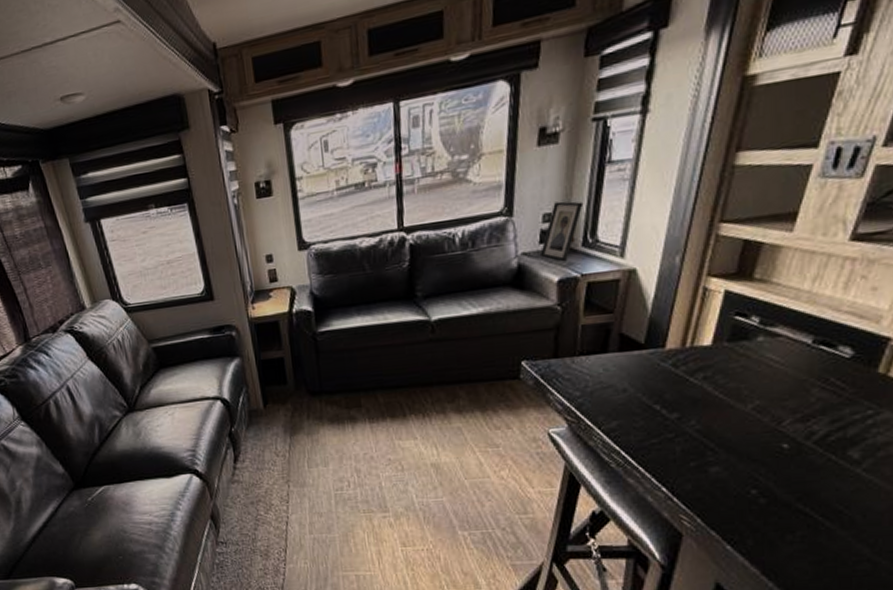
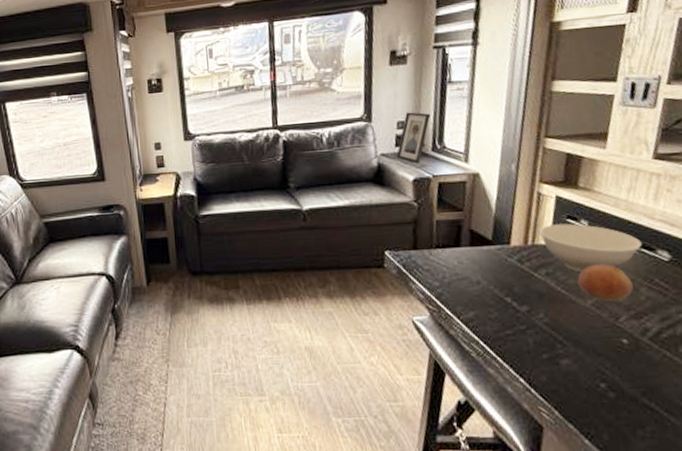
bowl: none [700,321,821,375] -> present [539,223,642,273]
fruit: none [739,364,803,405] -> present [577,264,633,301]

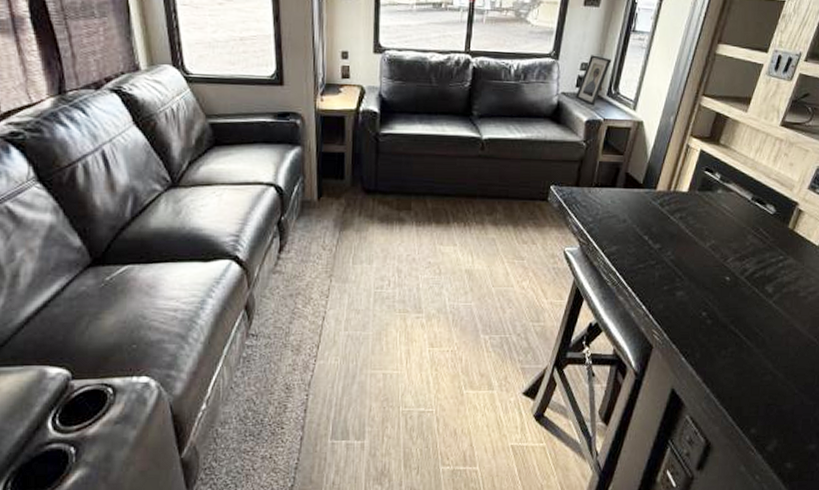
bowl: present [539,223,642,273] -> none [681,175,757,219]
fruit: present [577,264,633,301] -> none [702,213,743,245]

